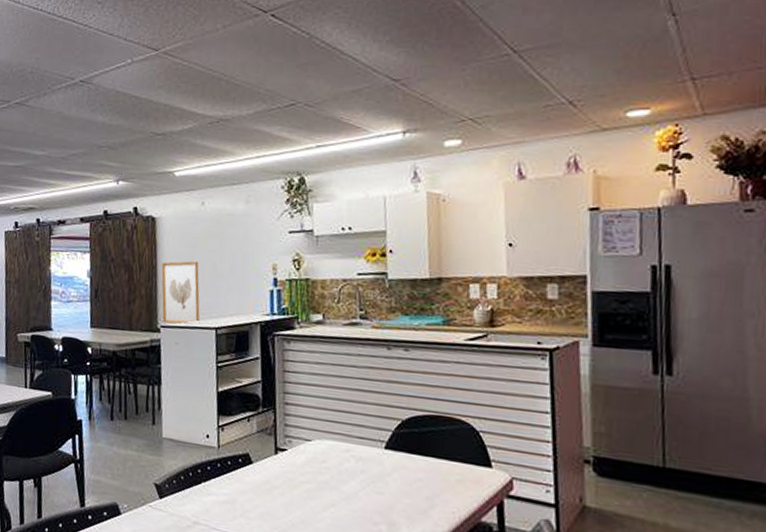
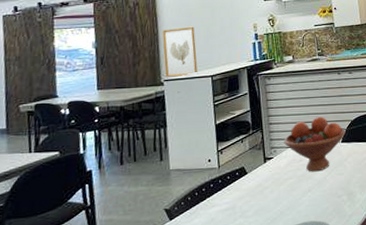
fruit bowl: none [303,406,392,482] -> present [284,117,346,172]

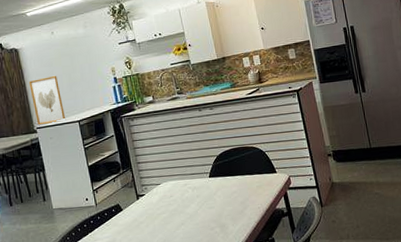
fruit bowl: present [284,117,346,172] -> none [153,153,212,207]

